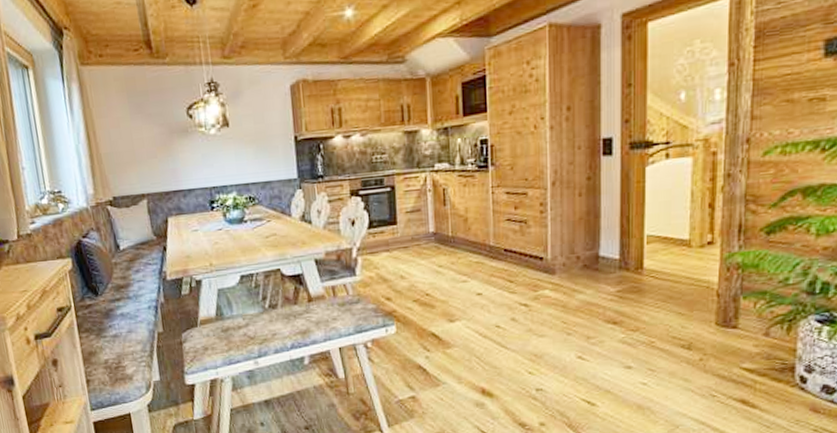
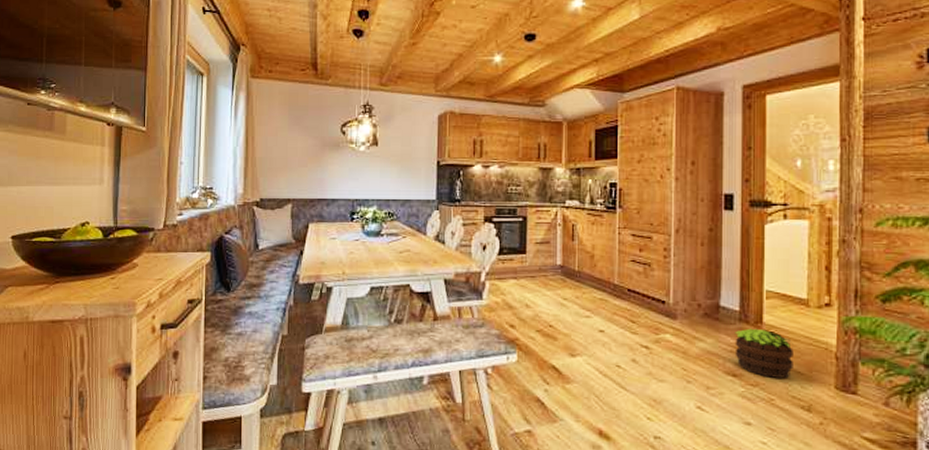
potted plant: none [615,274,674,321] -> present [735,328,793,378]

